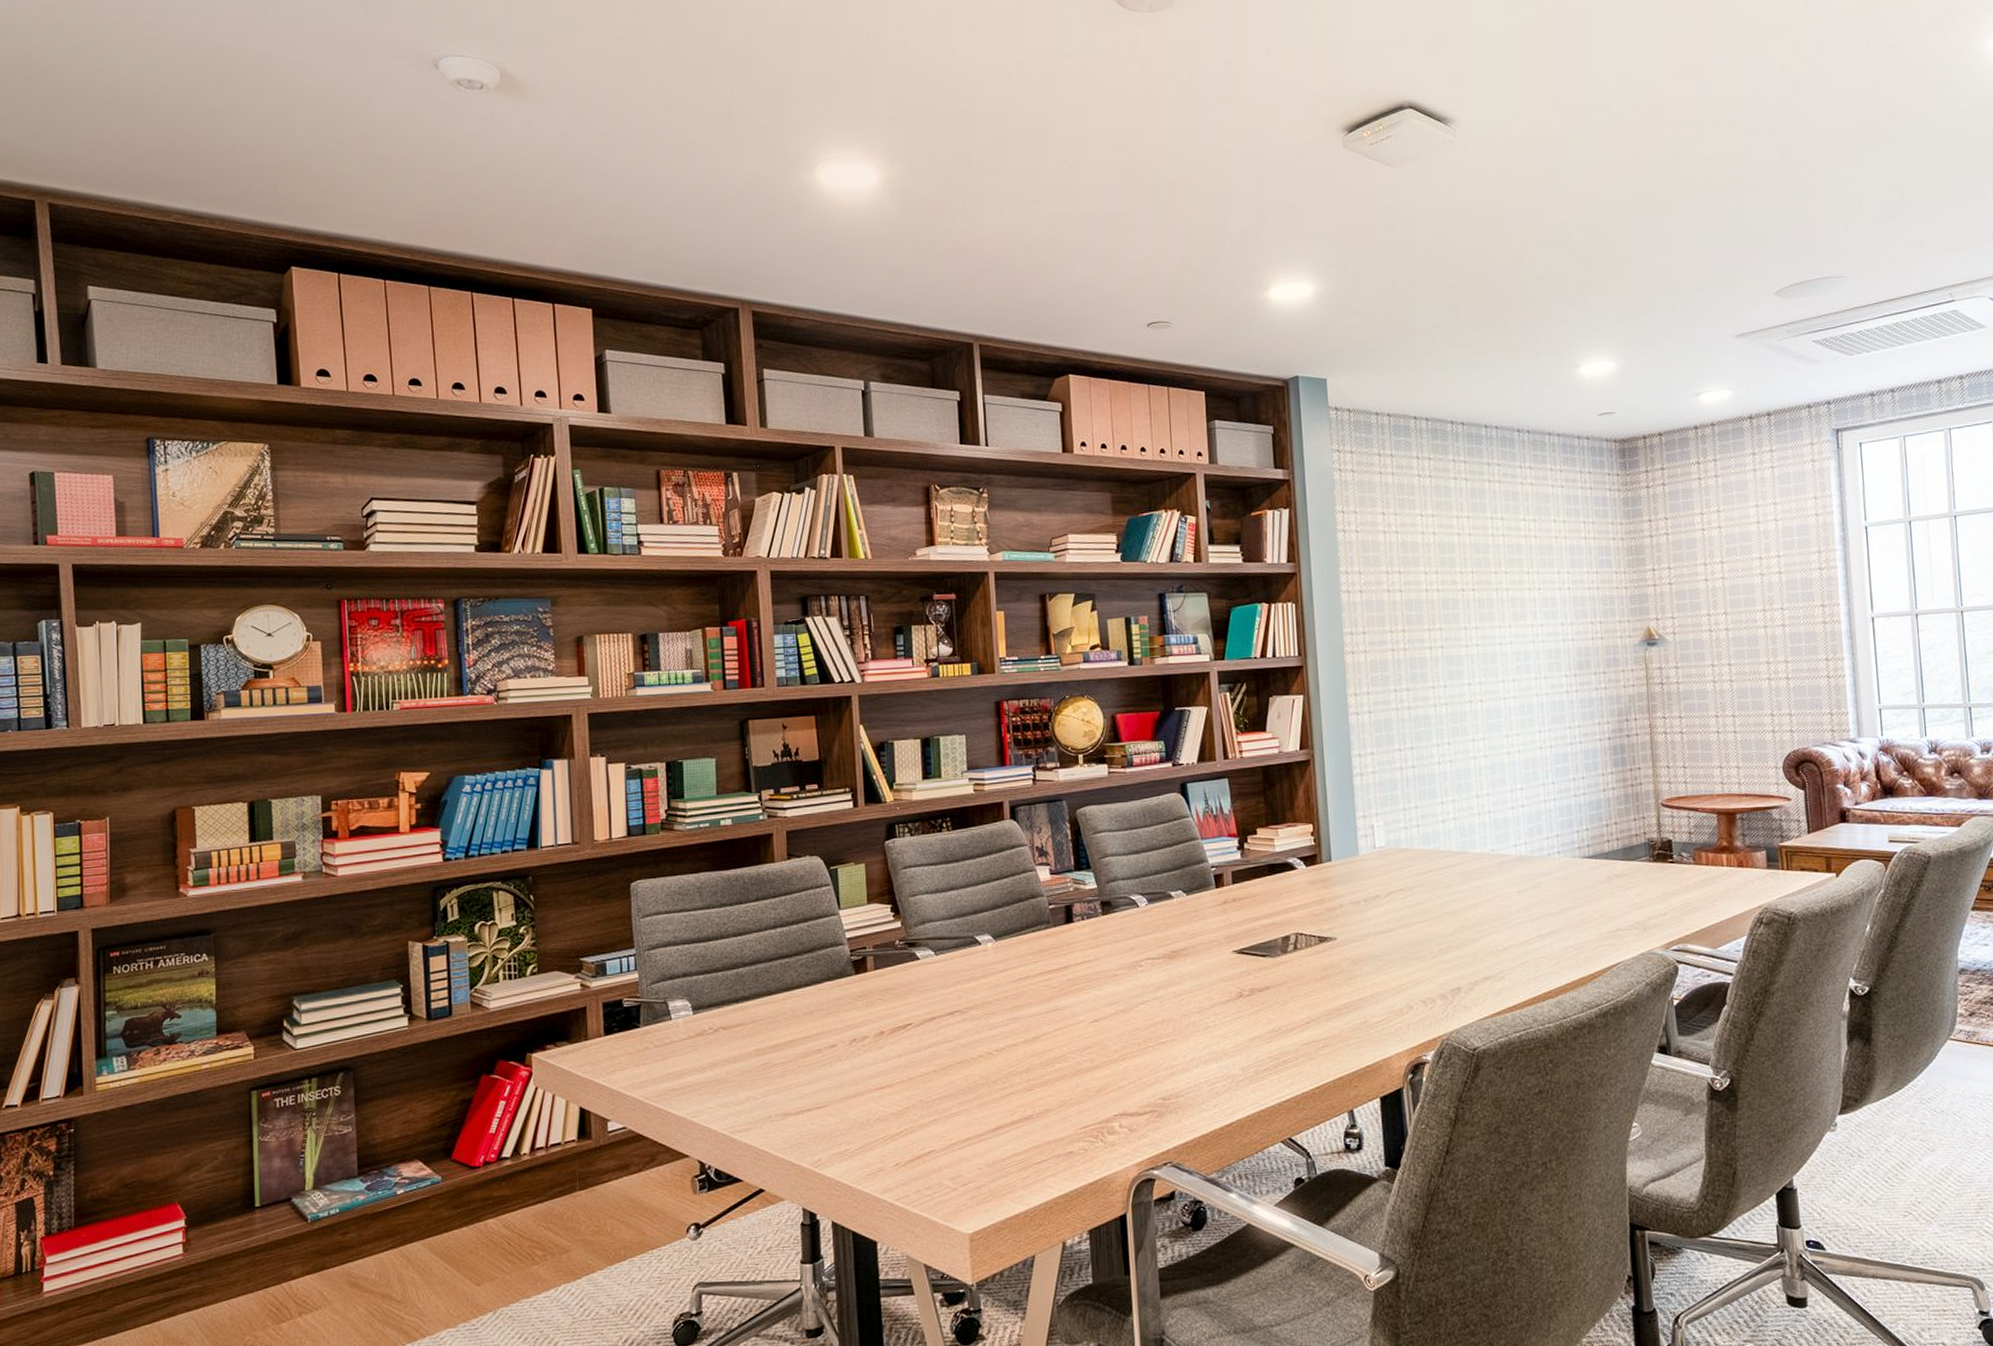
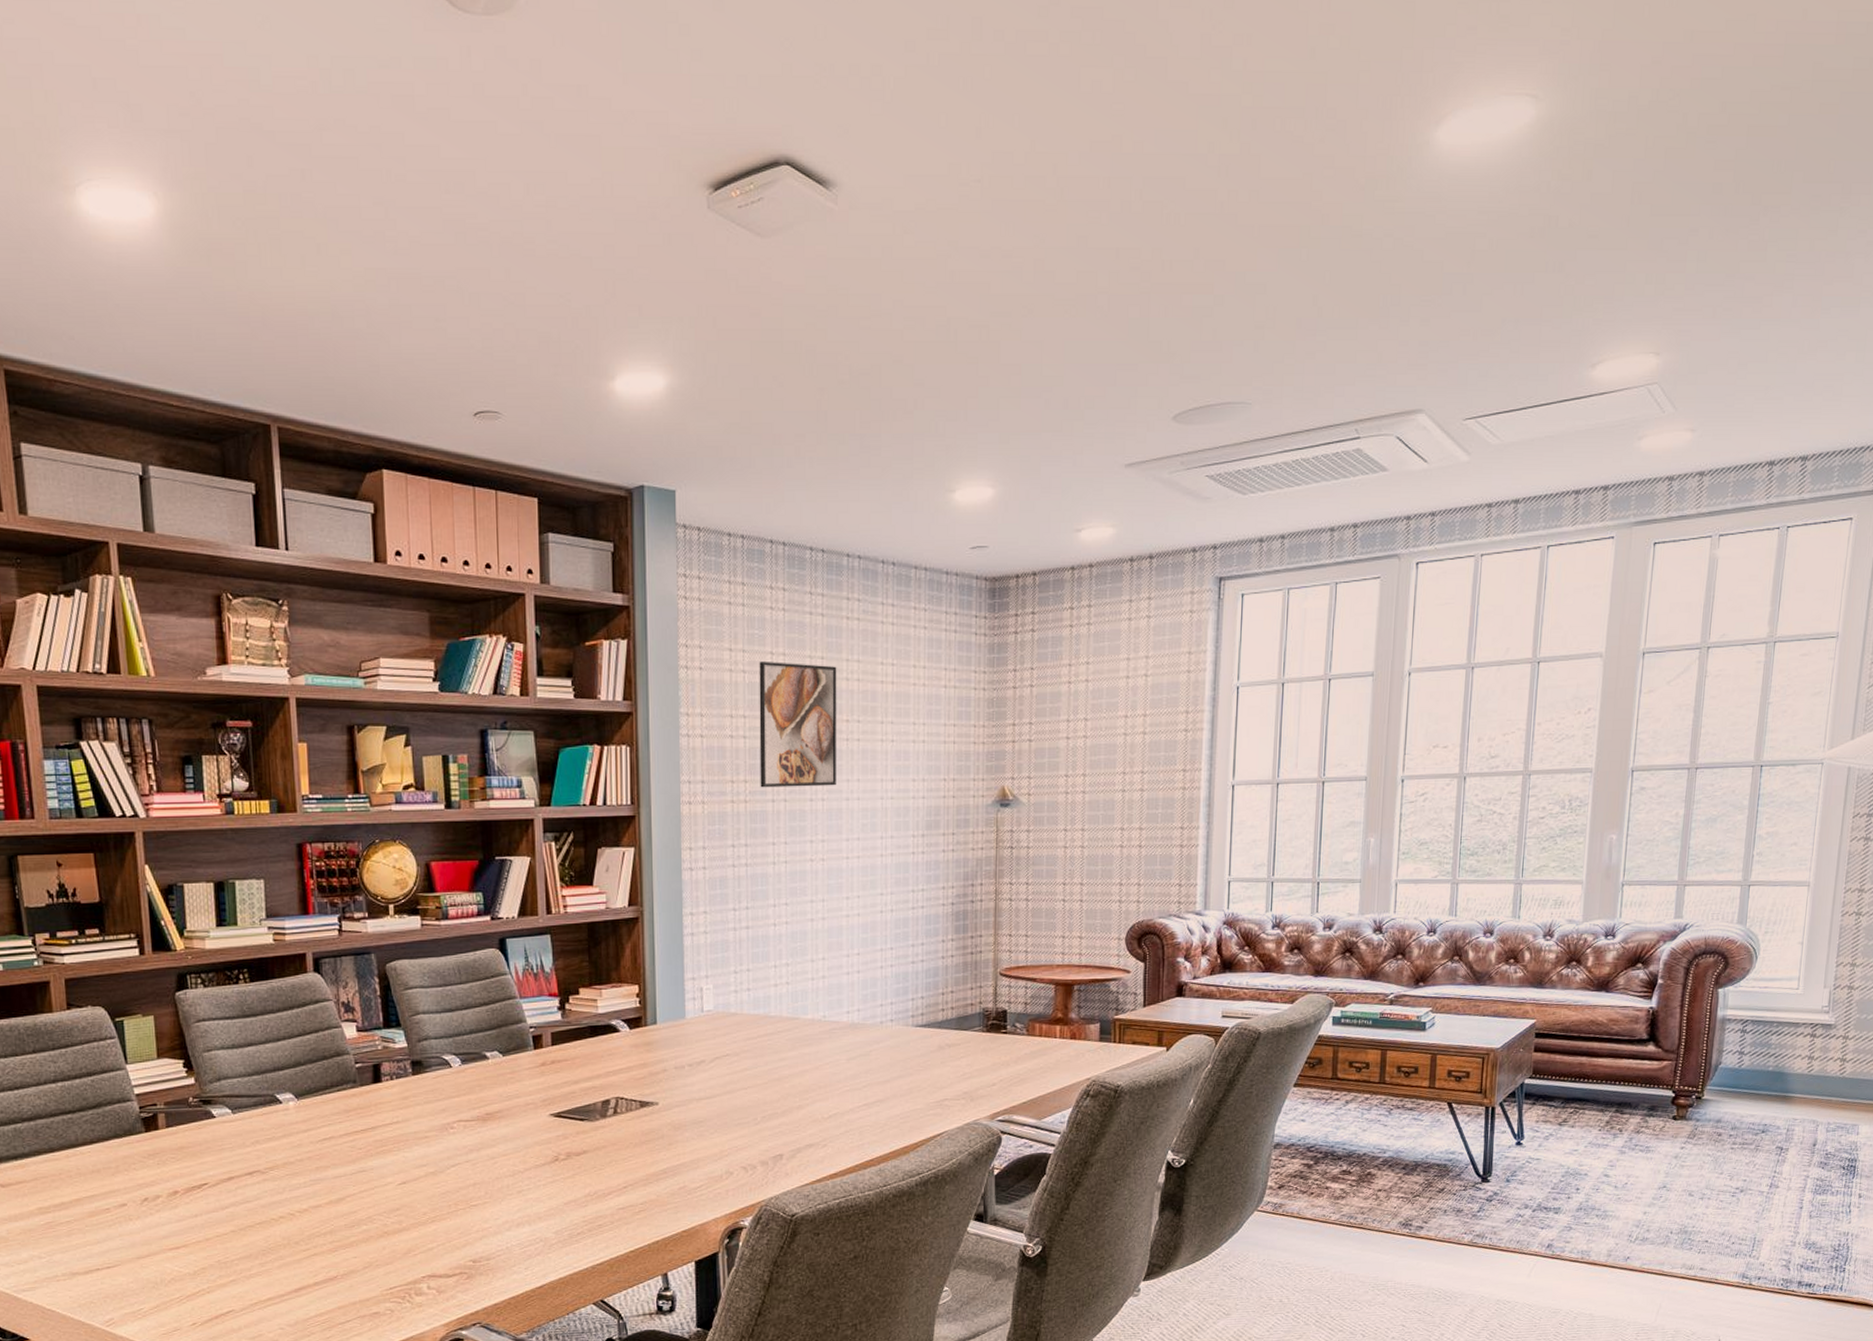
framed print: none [1410,522,1489,636] -> present [759,660,837,788]

